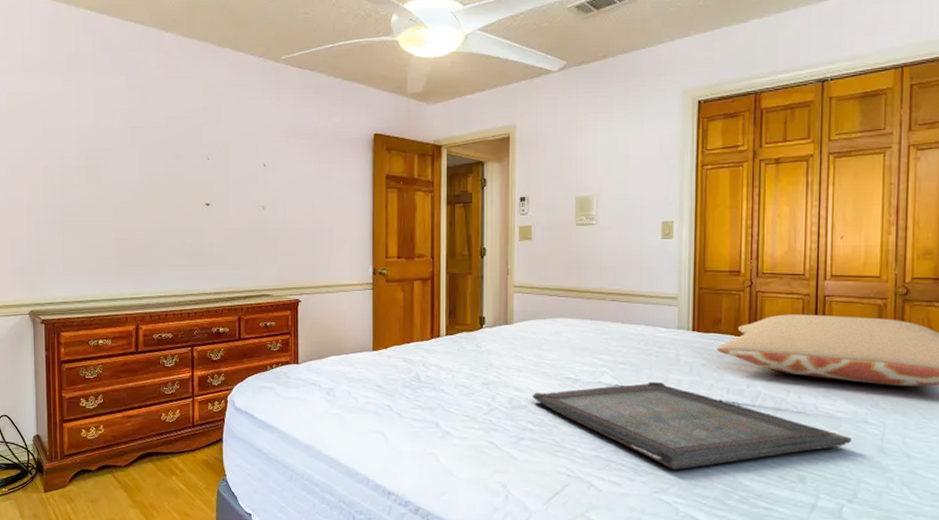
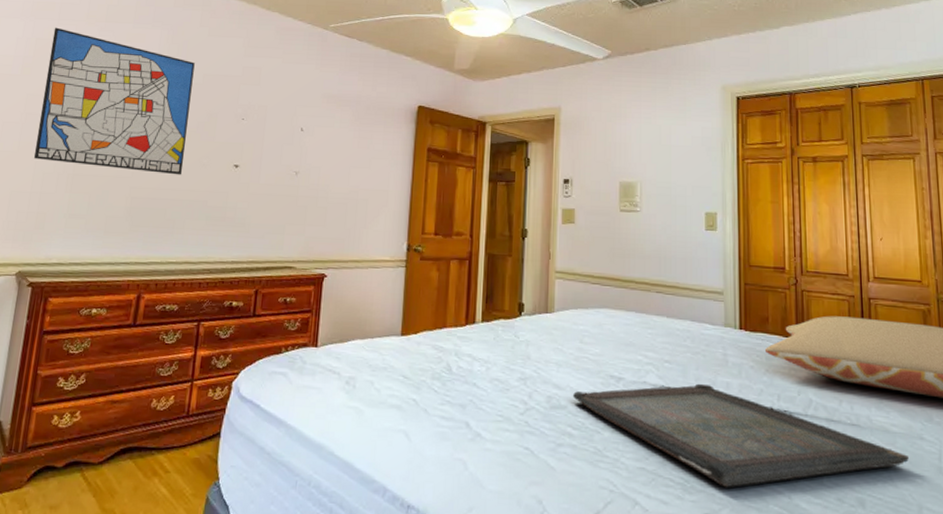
wall art: none [21,81,160,217] -> present [33,27,195,175]

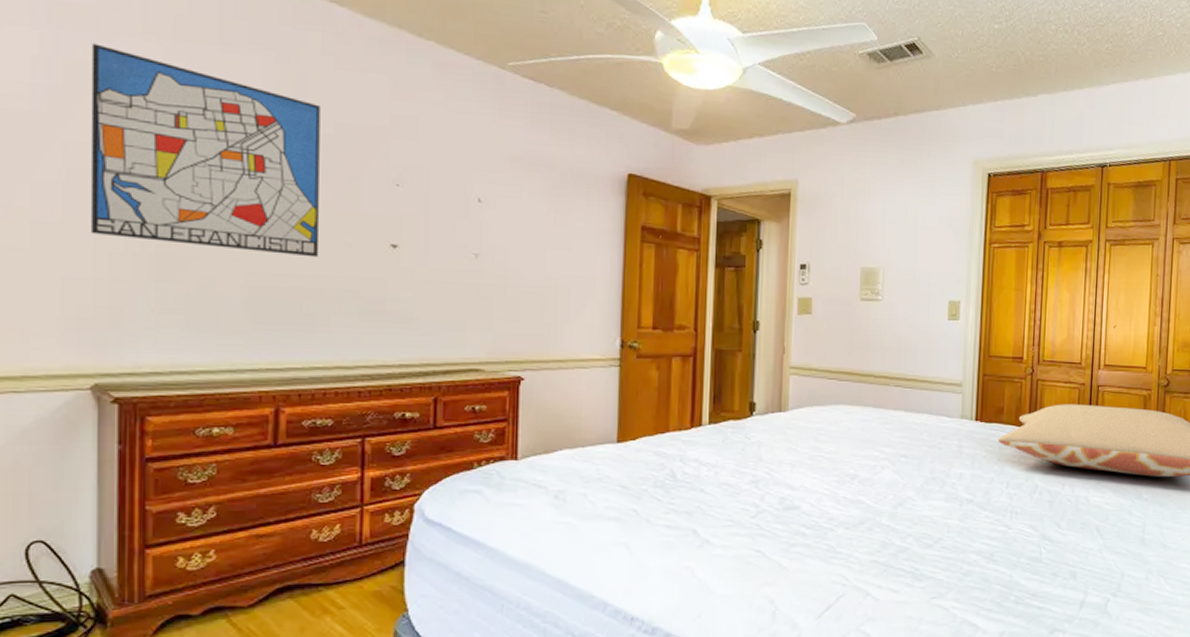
serving tray: present [572,383,909,488] -> none [806,476,1117,573]

